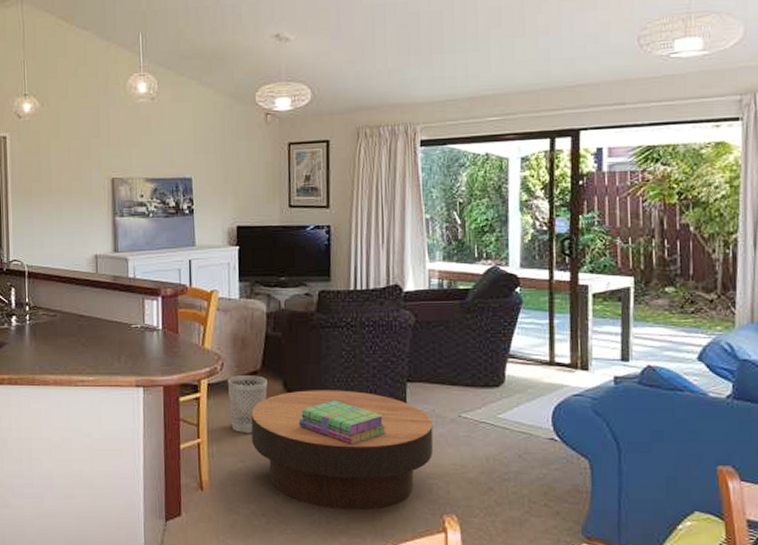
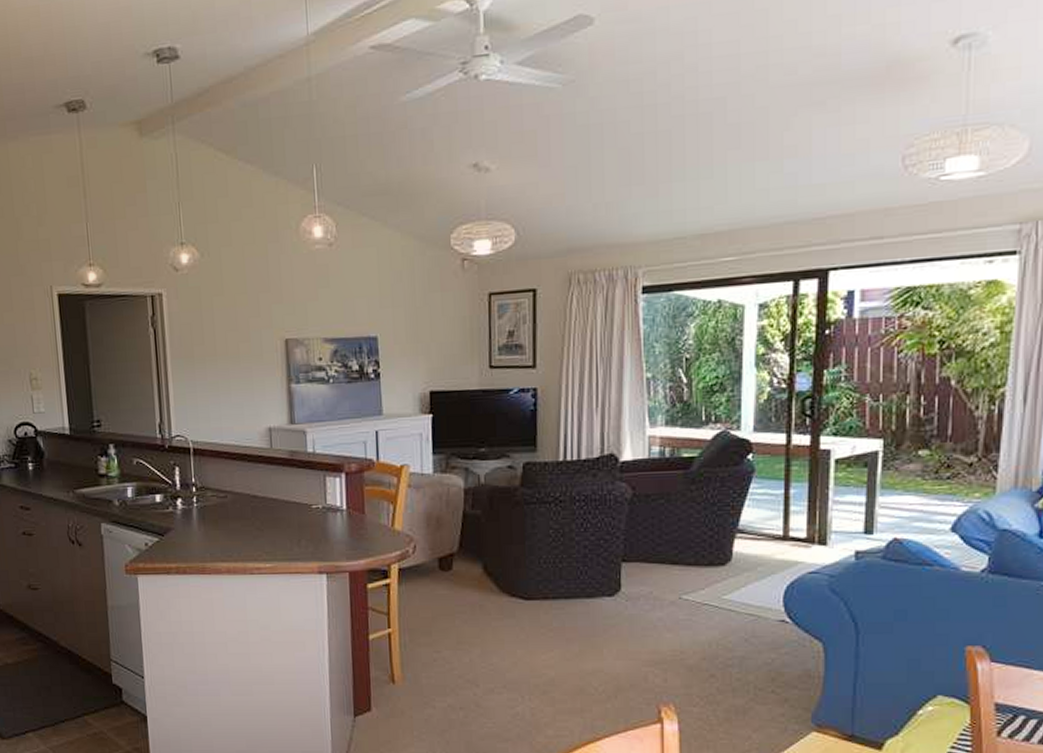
wastebasket: present [227,374,267,434] -> none [420,557,465,622]
coffee table: present [251,390,434,510] -> none [447,572,651,702]
stack of books: present [298,401,386,445] -> none [500,584,598,632]

